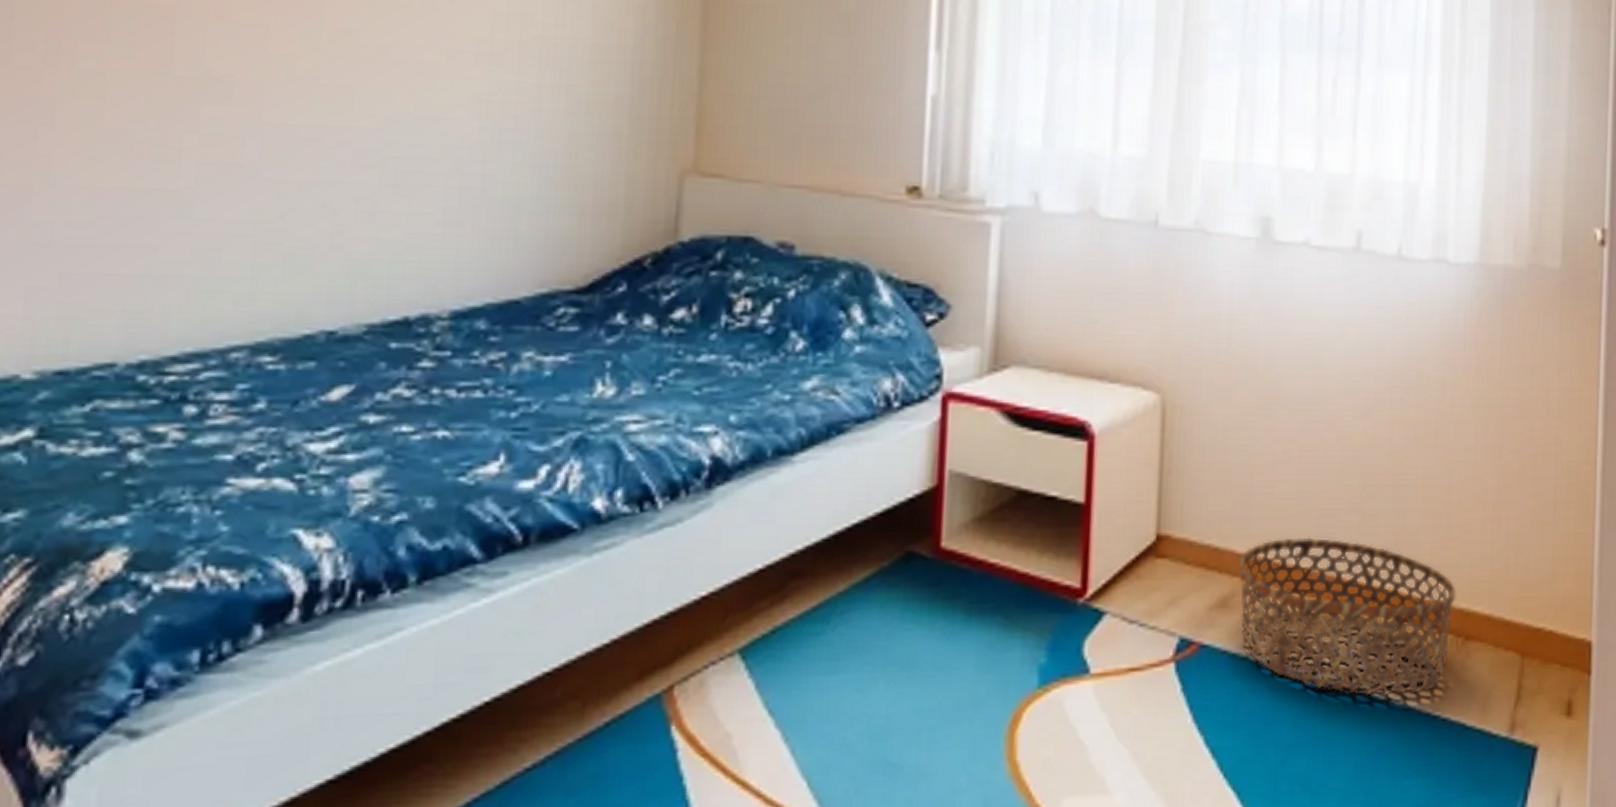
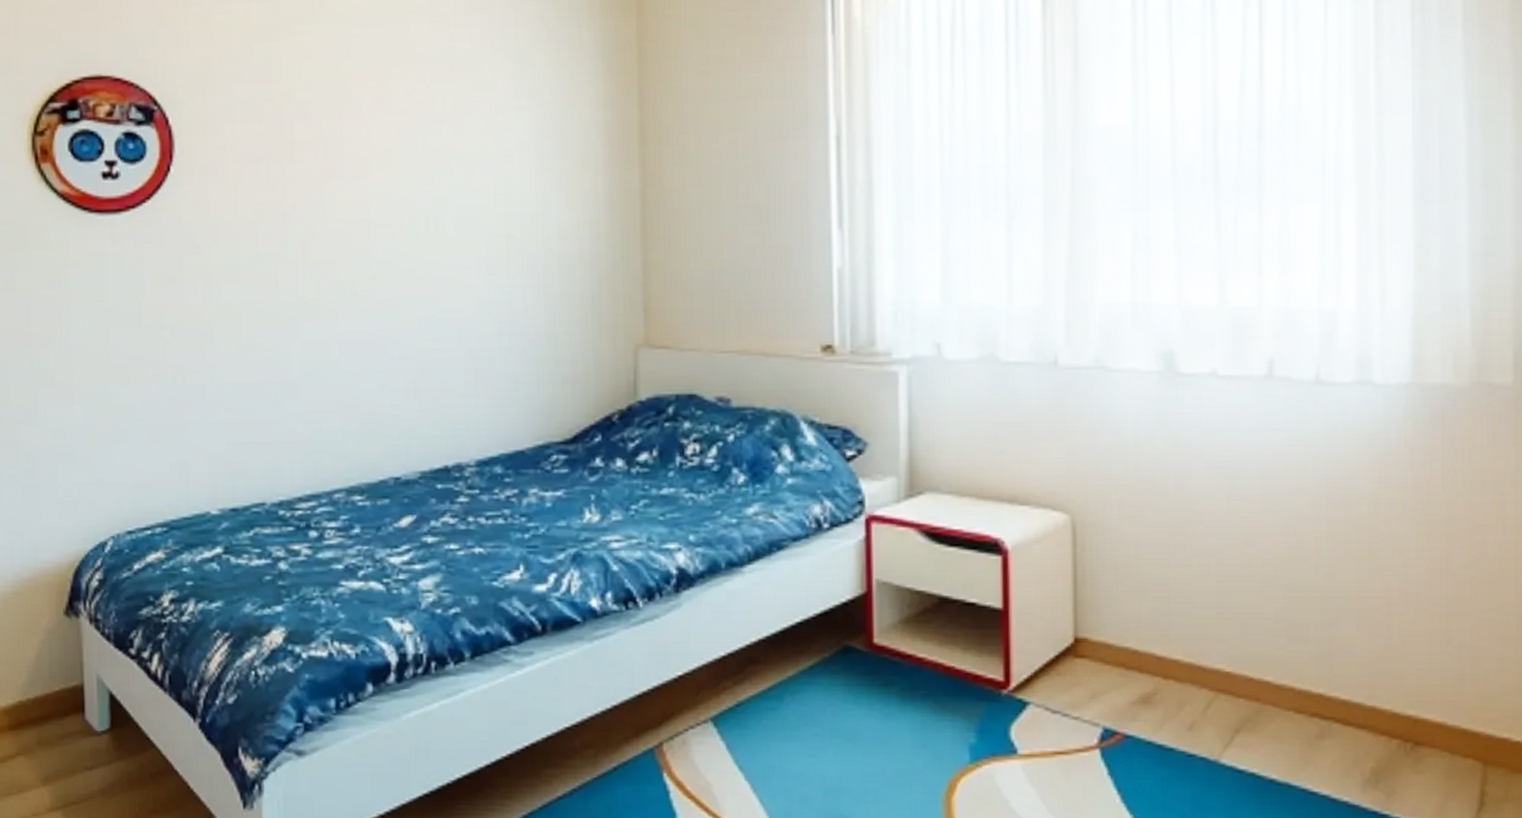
basket: present [1238,537,1456,696] -> none [1160,643,1402,792]

